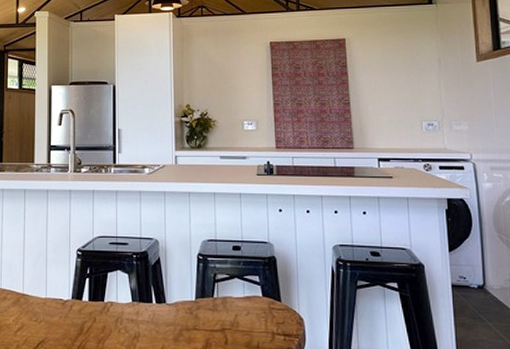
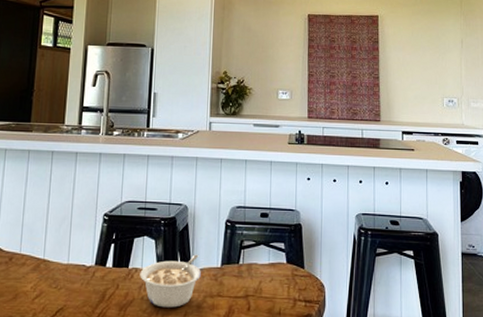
legume: none [115,288,177,341] -> present [140,254,202,308]

